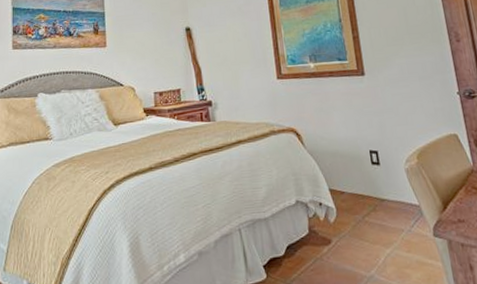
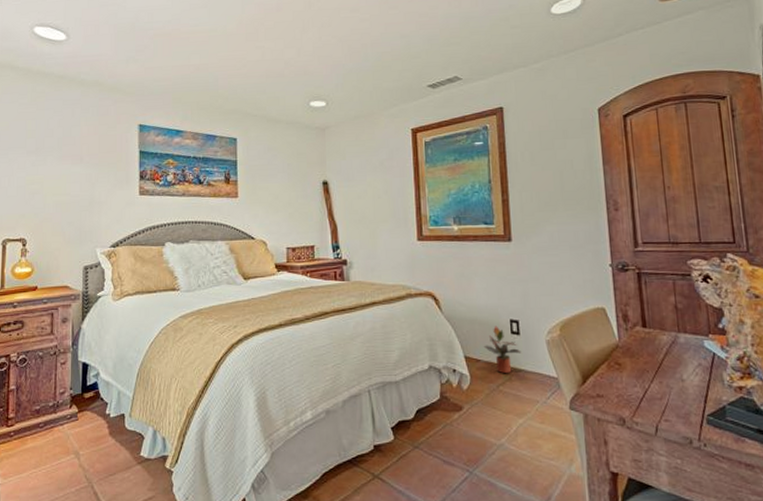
potted plant: none [346,157,383,205] -> present [483,326,522,374]

